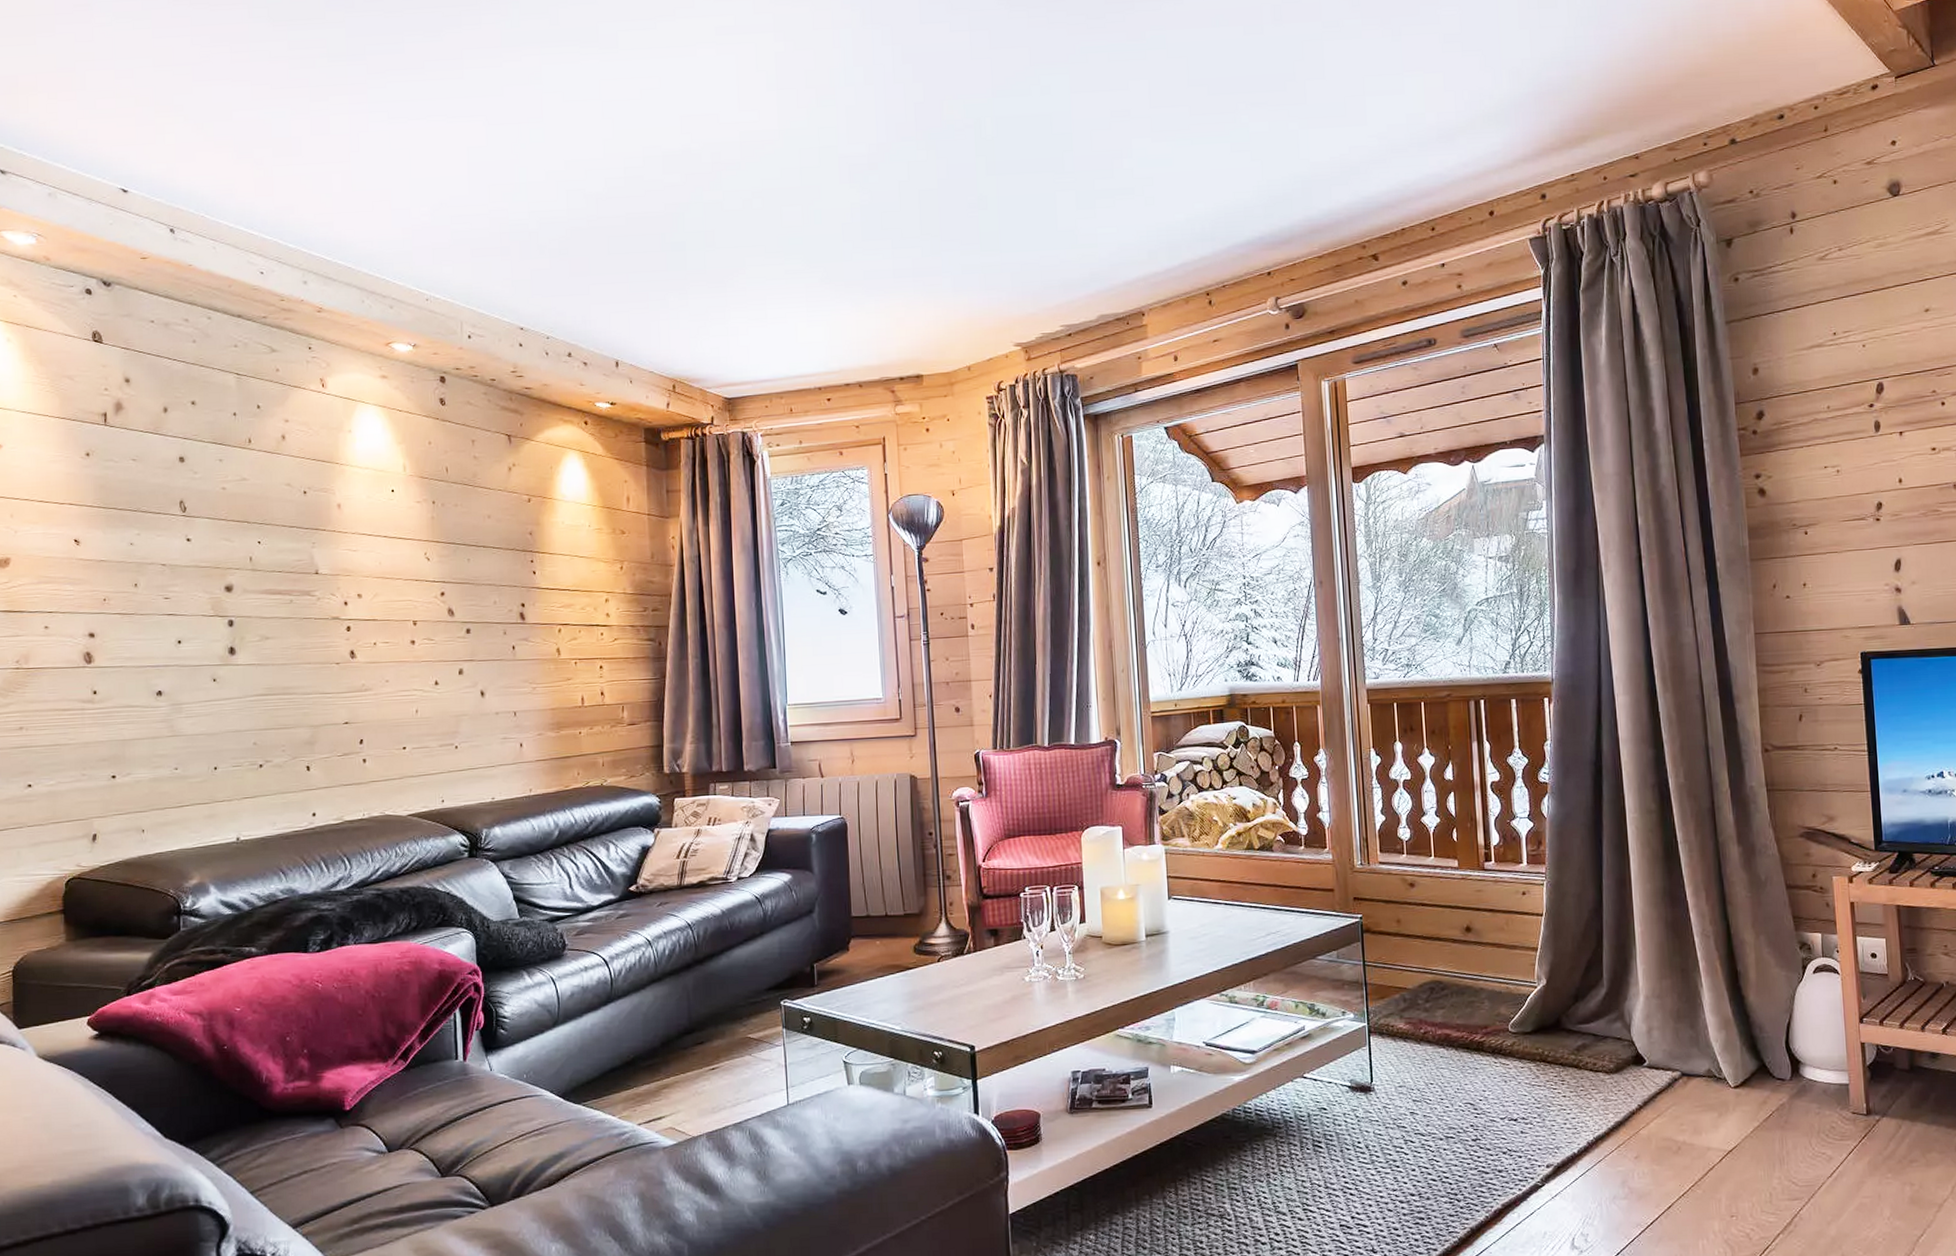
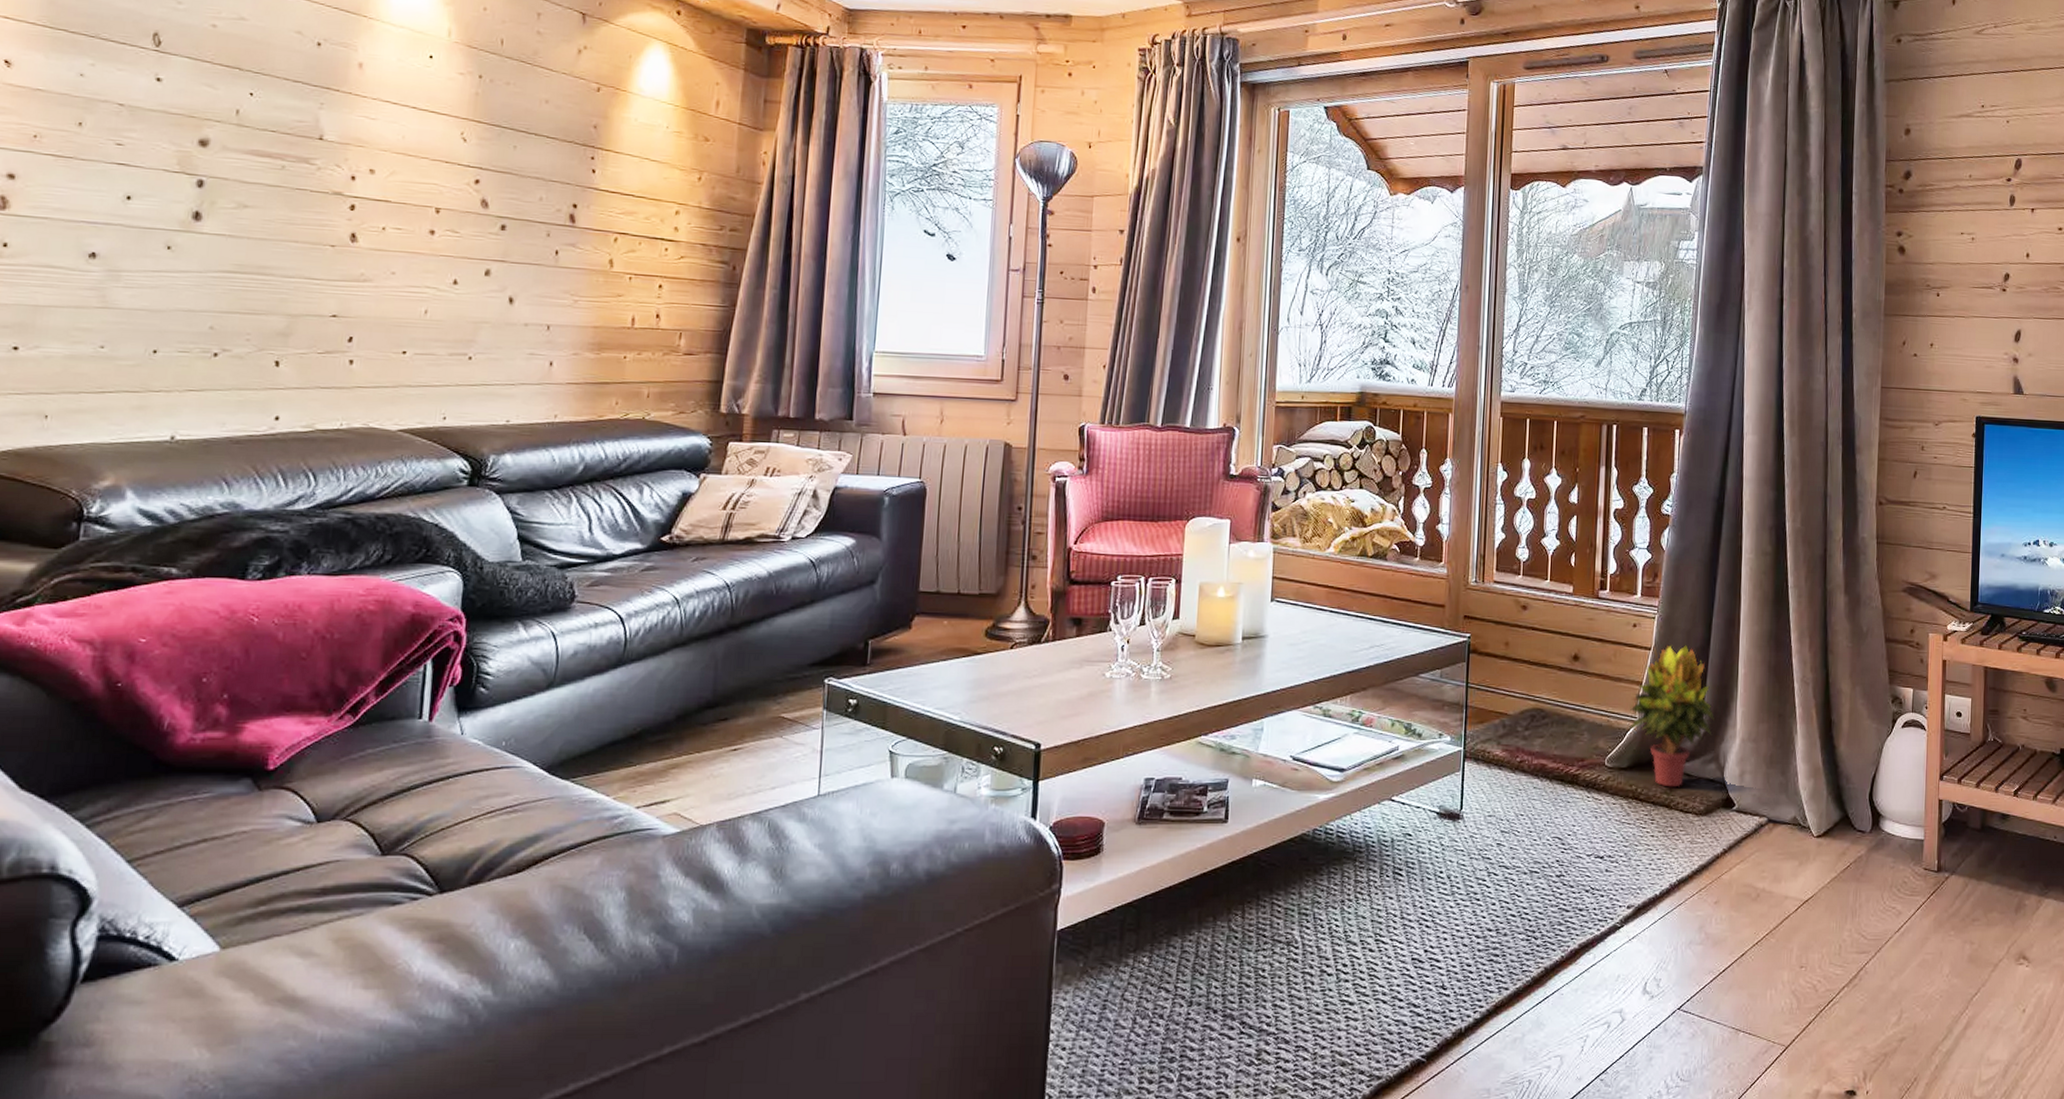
potted plant: none [1528,907,1616,1048] -> present [1628,644,1716,788]

